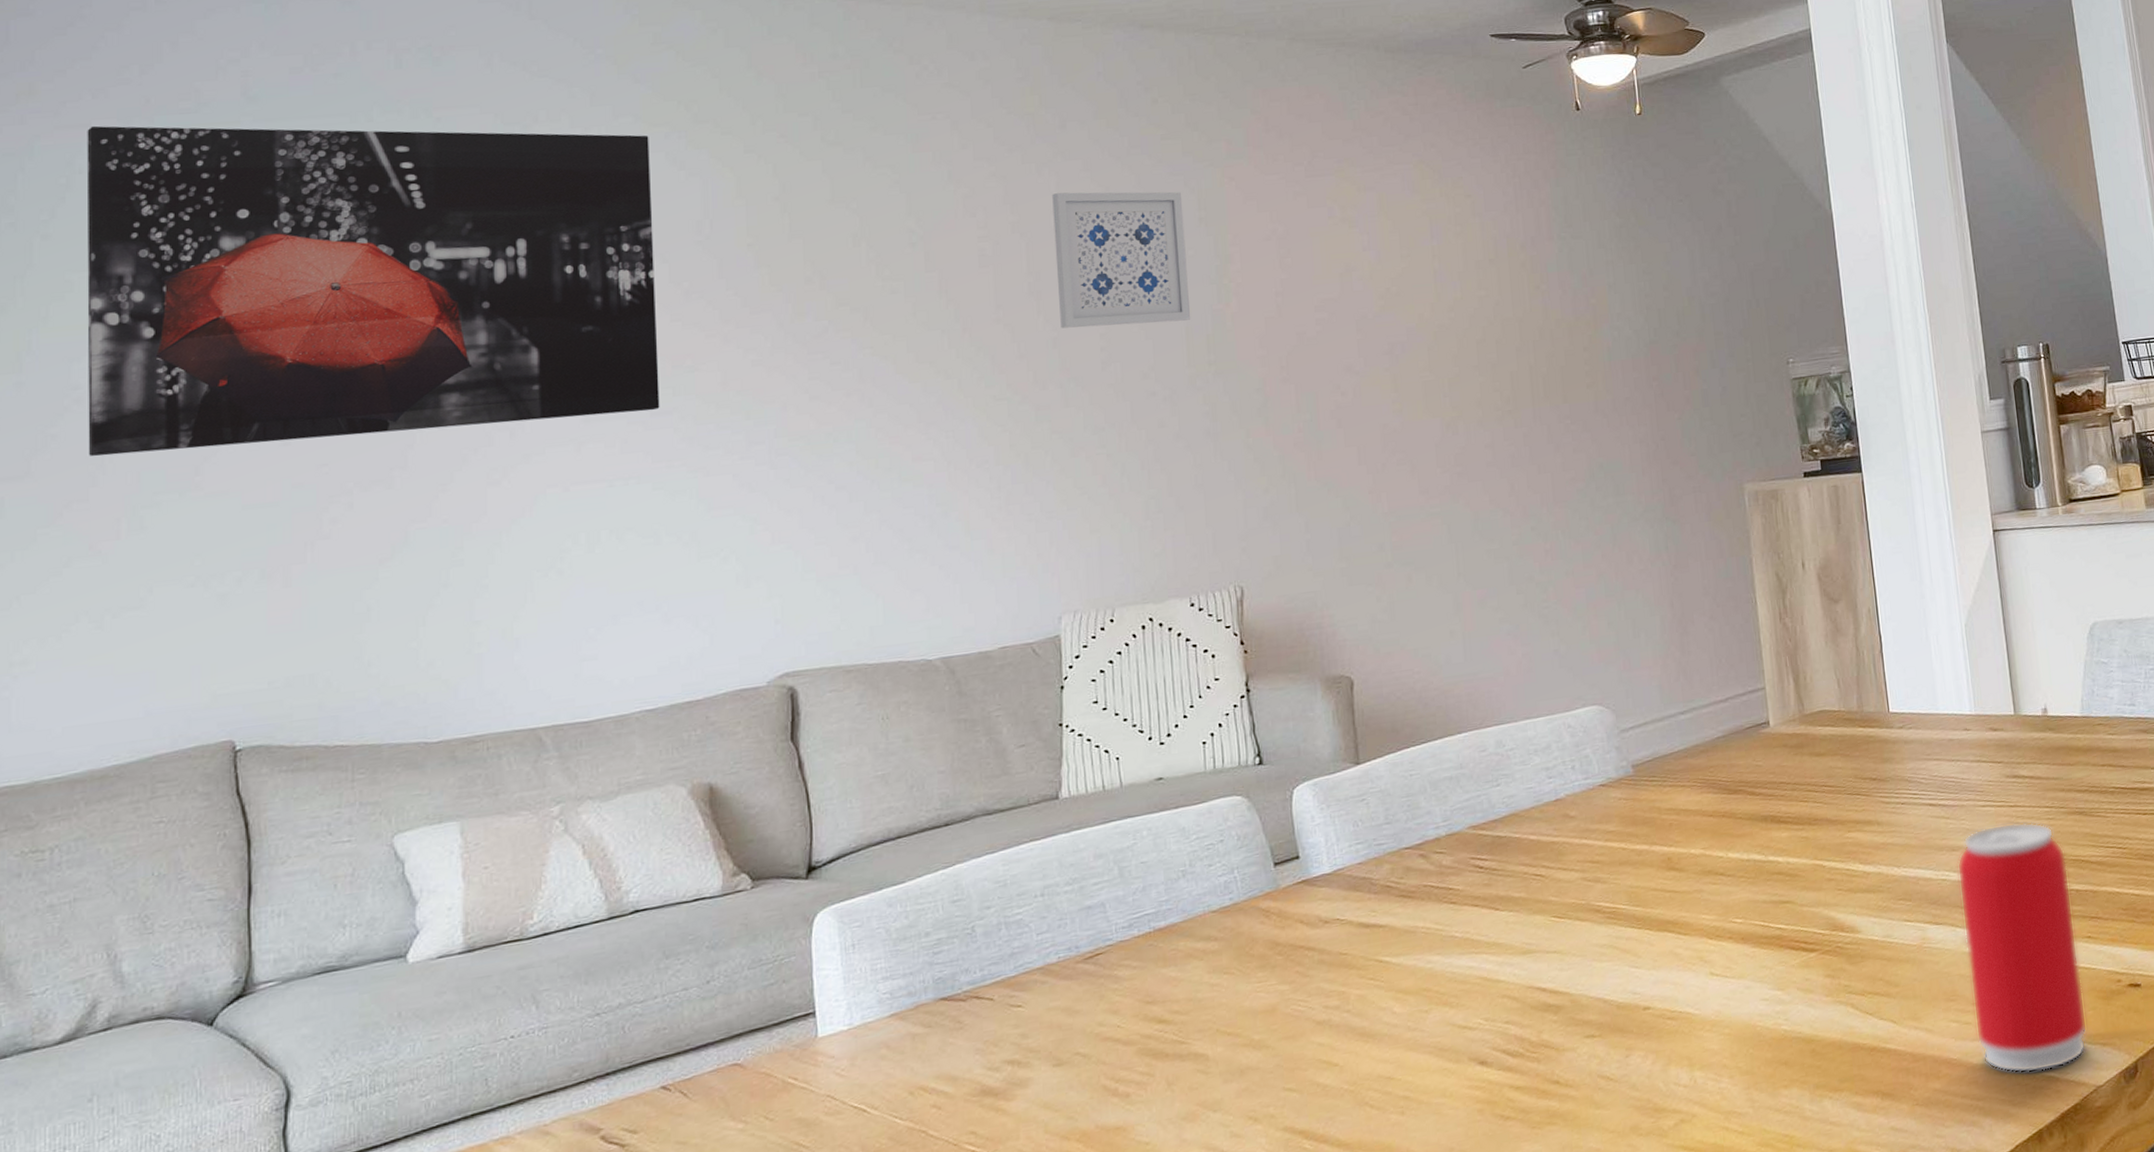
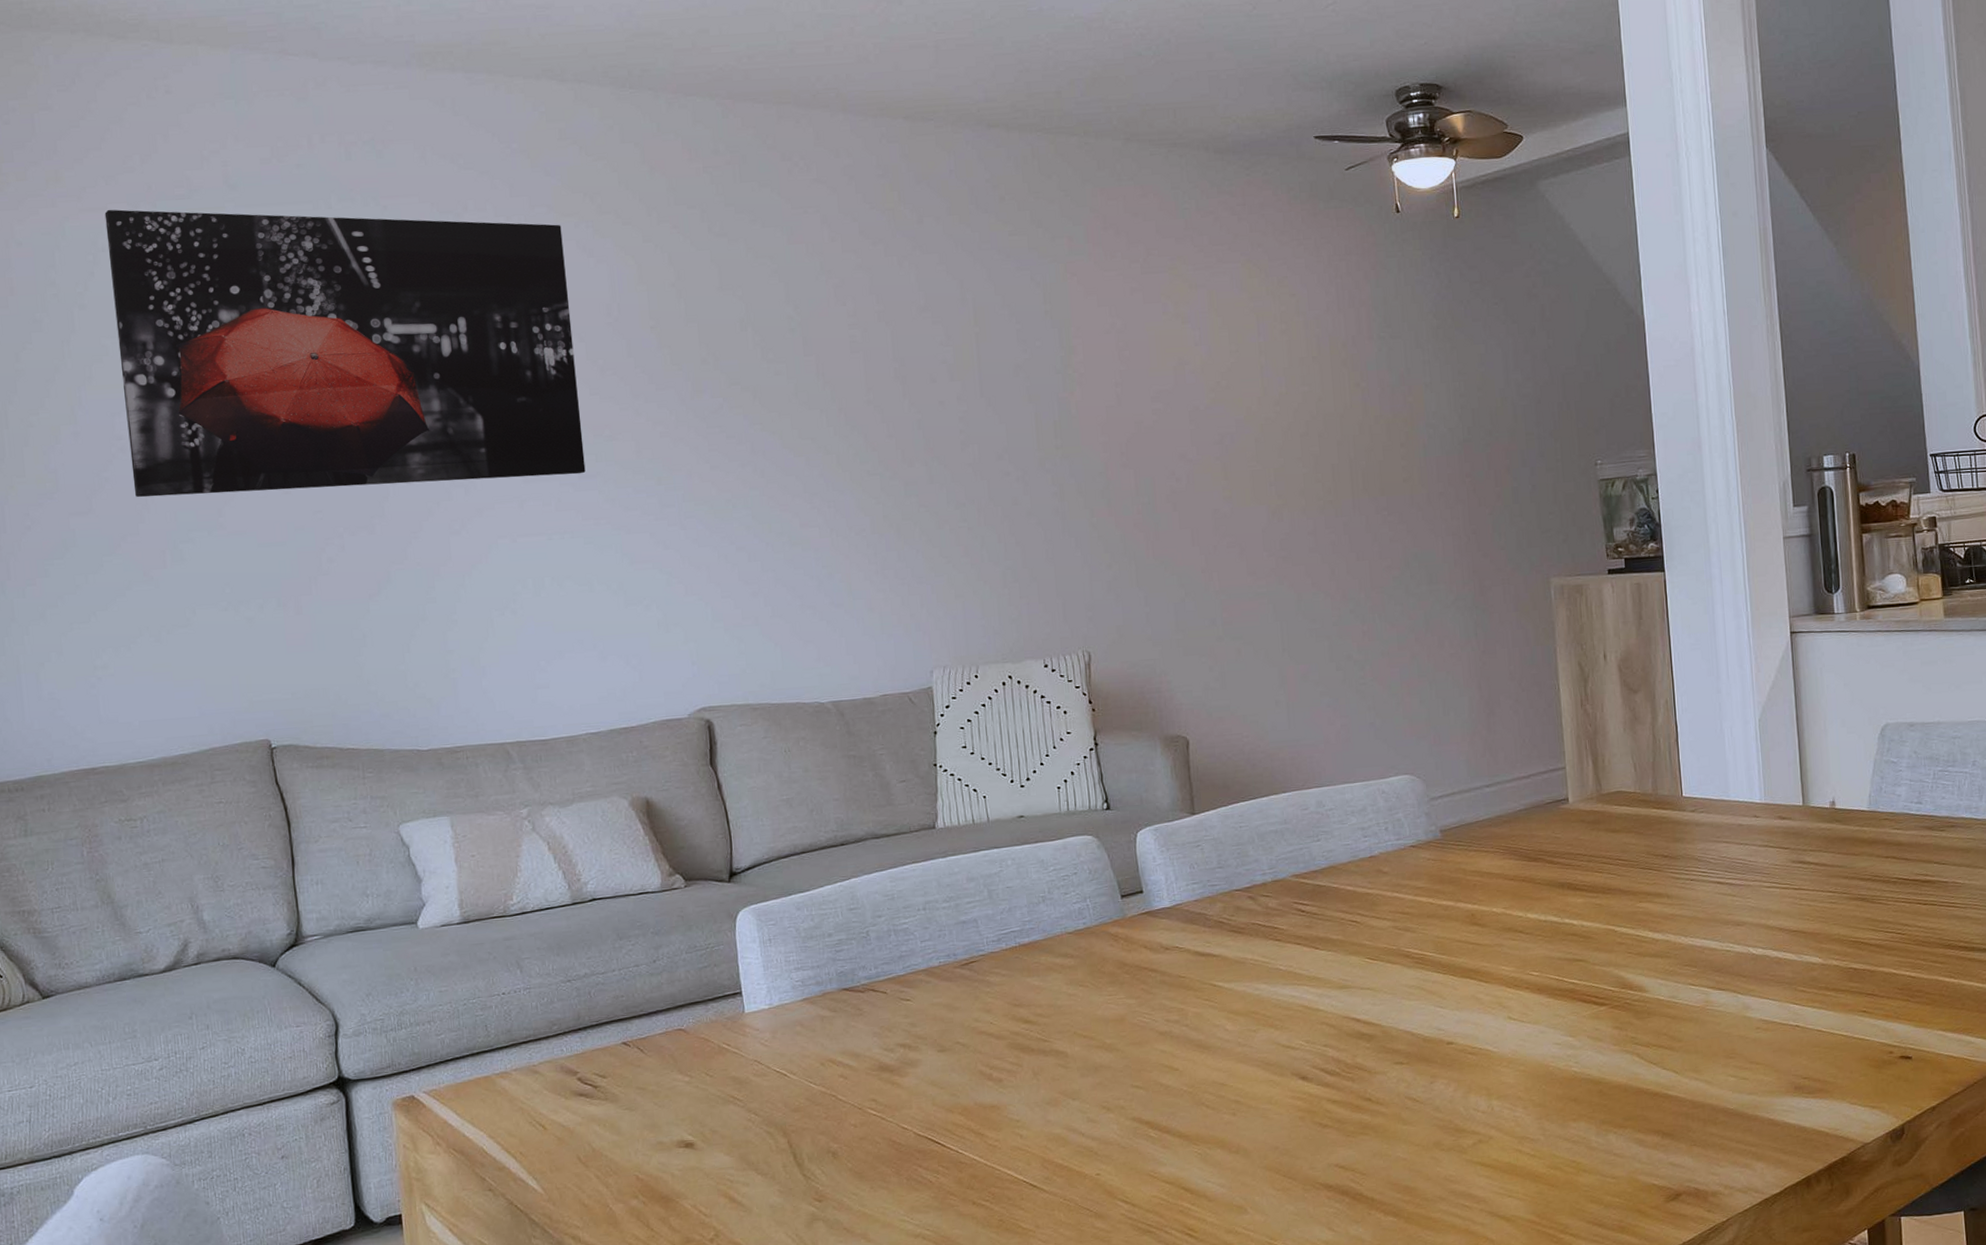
wall art: present [1052,192,1191,329] -> none [912,284,1040,411]
beverage can: present [1957,822,2088,1073] -> none [1741,903,1858,1127]

